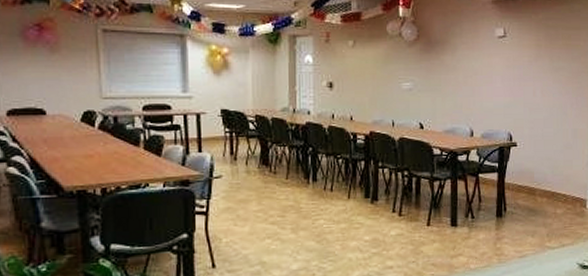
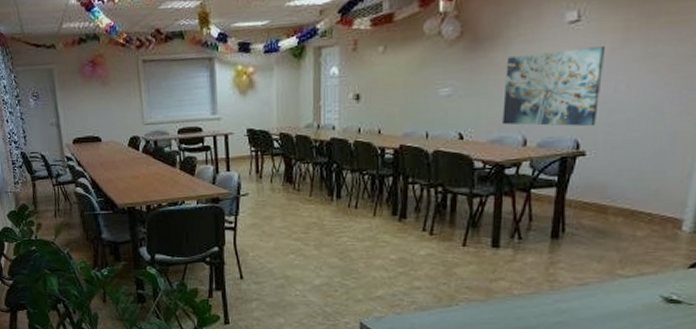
wall art: none [453,58,525,123] -> present [502,46,606,127]

